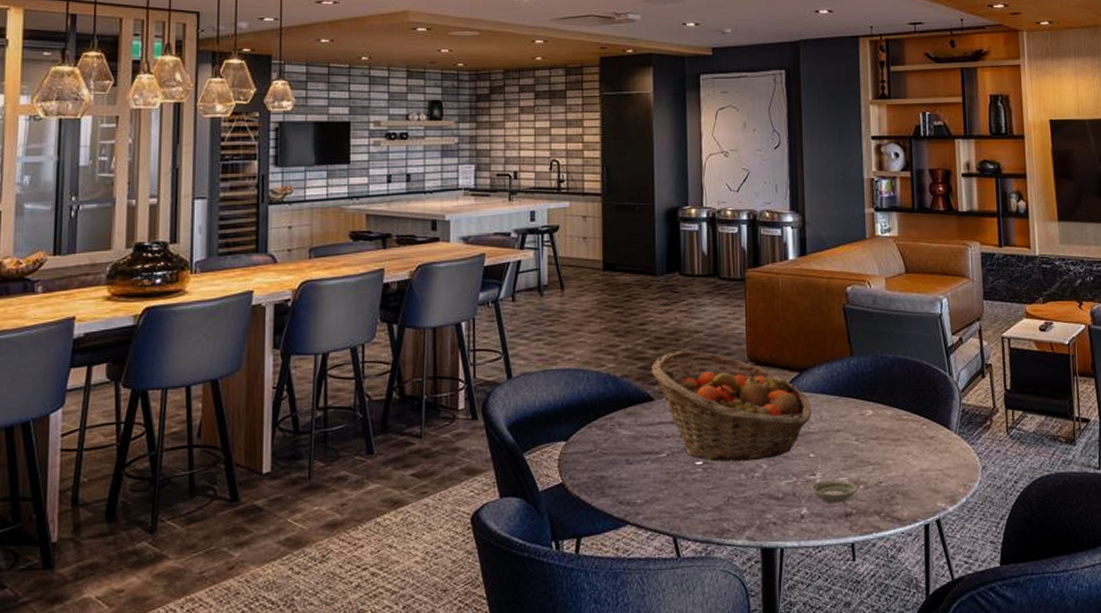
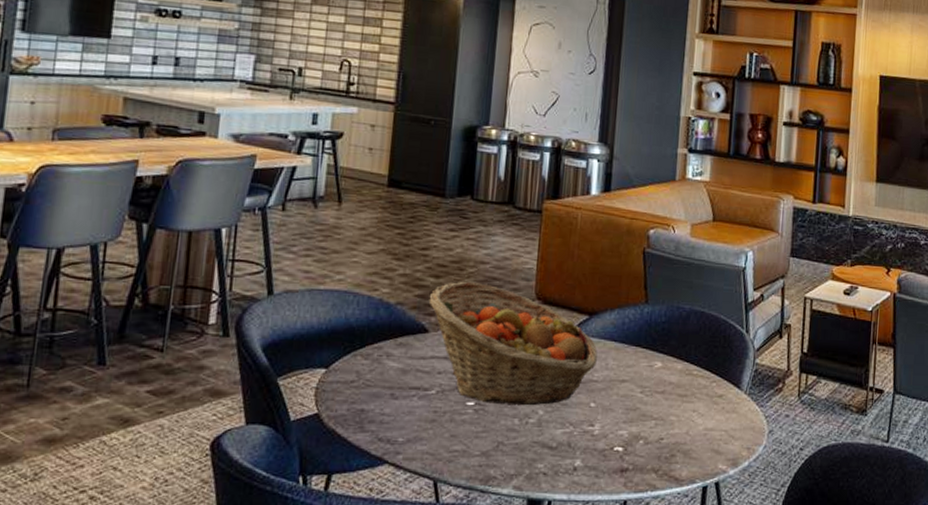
saucer: present [811,480,857,504] -> none [587,432,637,457]

